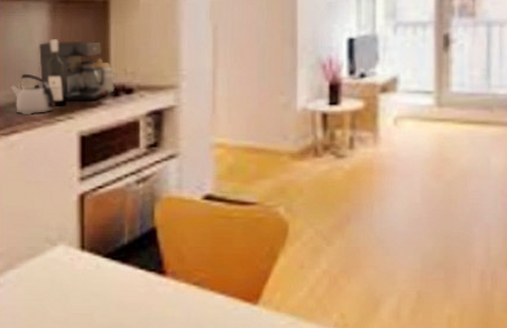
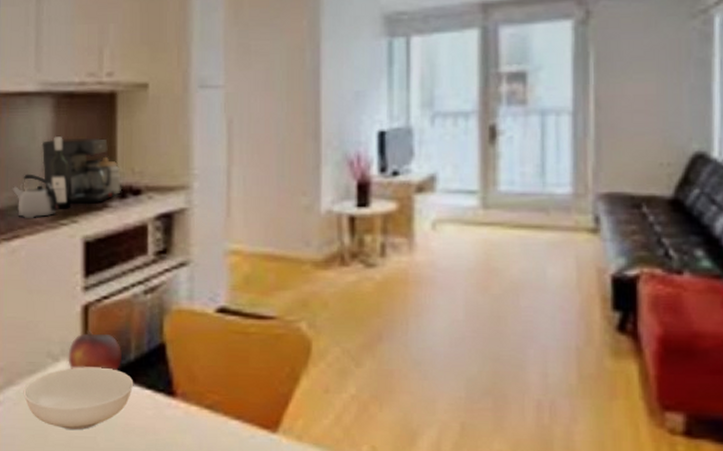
bowl: none [23,250,128,308] -> present [23,367,134,430]
fruit: none [65,217,116,254] -> present [68,330,122,371]

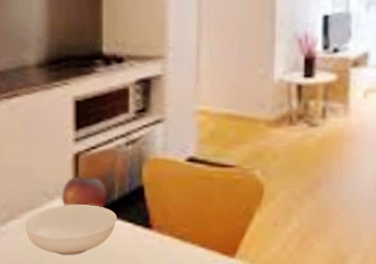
kettle: present [12,174,58,218] -> none [11,42,52,80]
coffee maker: present [41,137,115,204] -> none [37,12,101,69]
bottle: present [51,136,71,209] -> none [45,10,63,73]
jar: present [99,156,121,195] -> none [87,29,107,62]

